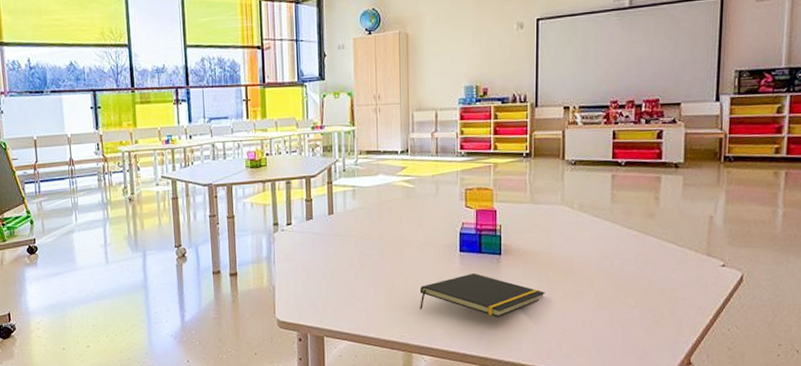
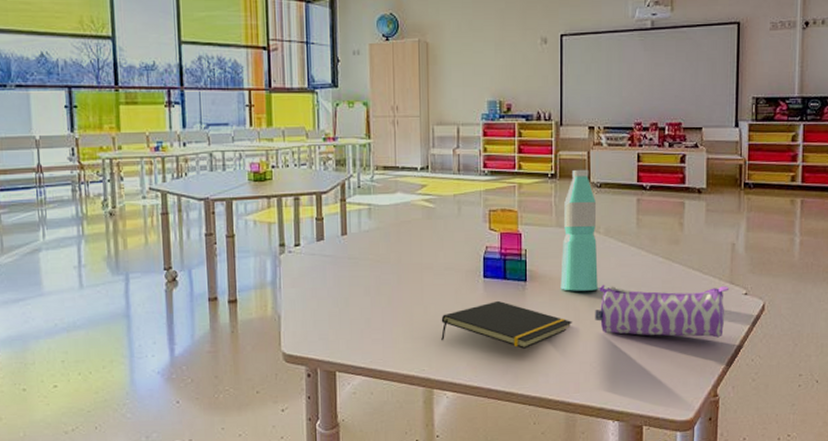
water bottle: none [534,147,571,264] -> present [560,169,598,291]
pencil case: none [568,257,706,308] -> present [595,284,730,338]

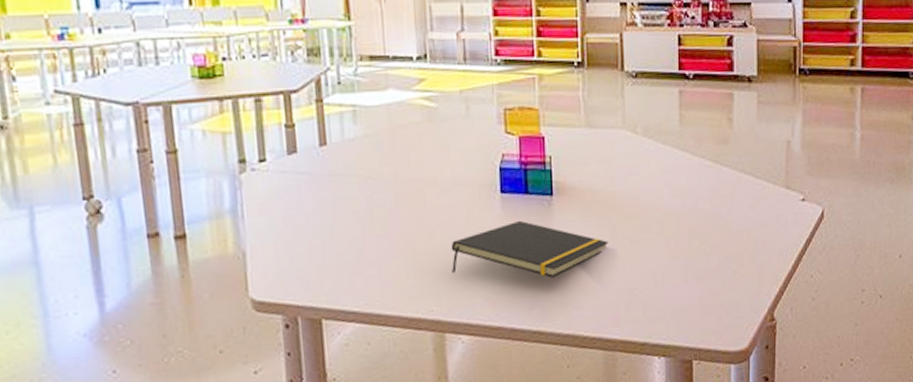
water bottle: present [560,169,598,291] -> none [593,55,637,205]
pencil case: present [595,284,730,338] -> none [634,191,785,255]

